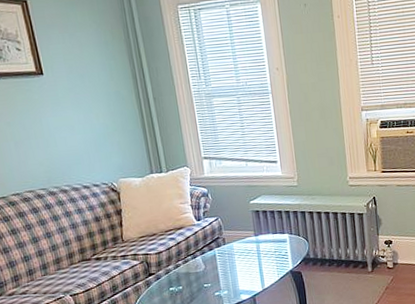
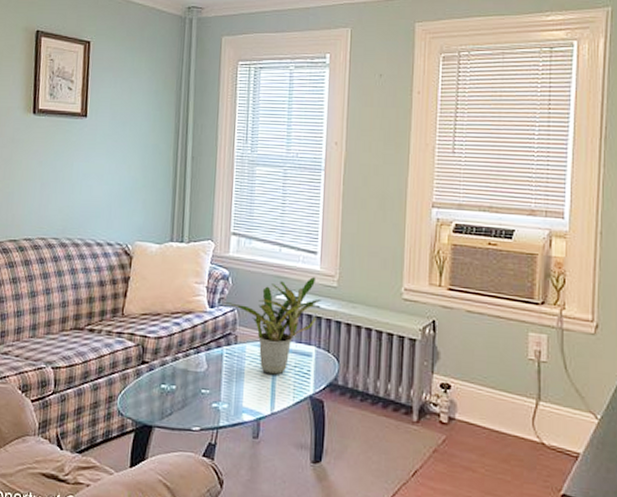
potted plant: none [209,181,287,262] -> present [224,277,321,375]

